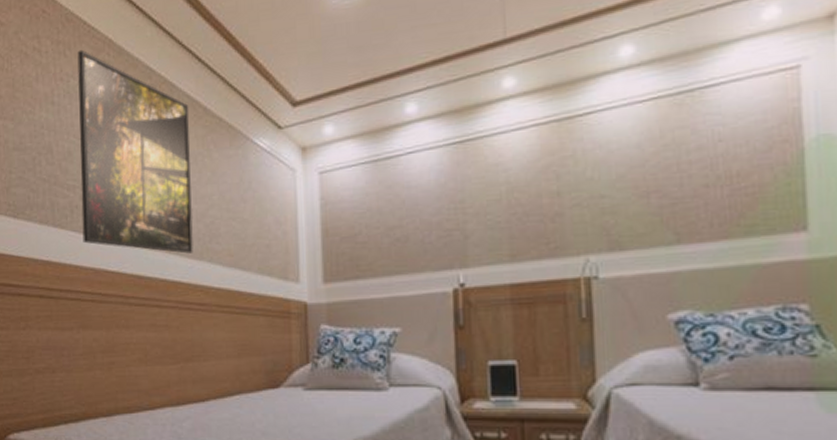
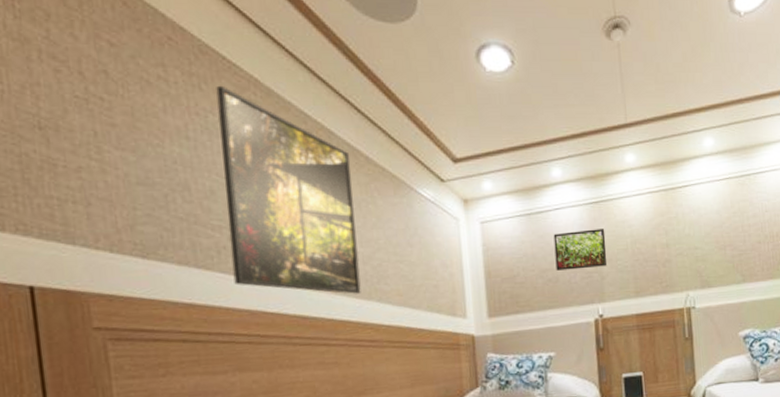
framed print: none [404,174,473,228] -> present [553,229,607,271]

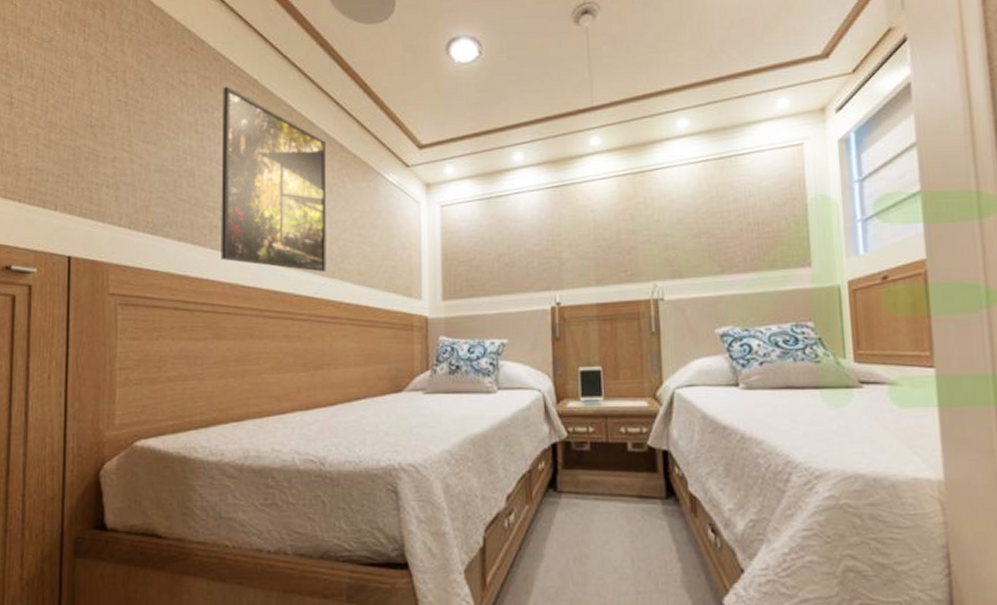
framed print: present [553,229,607,271] -> none [512,213,567,255]

